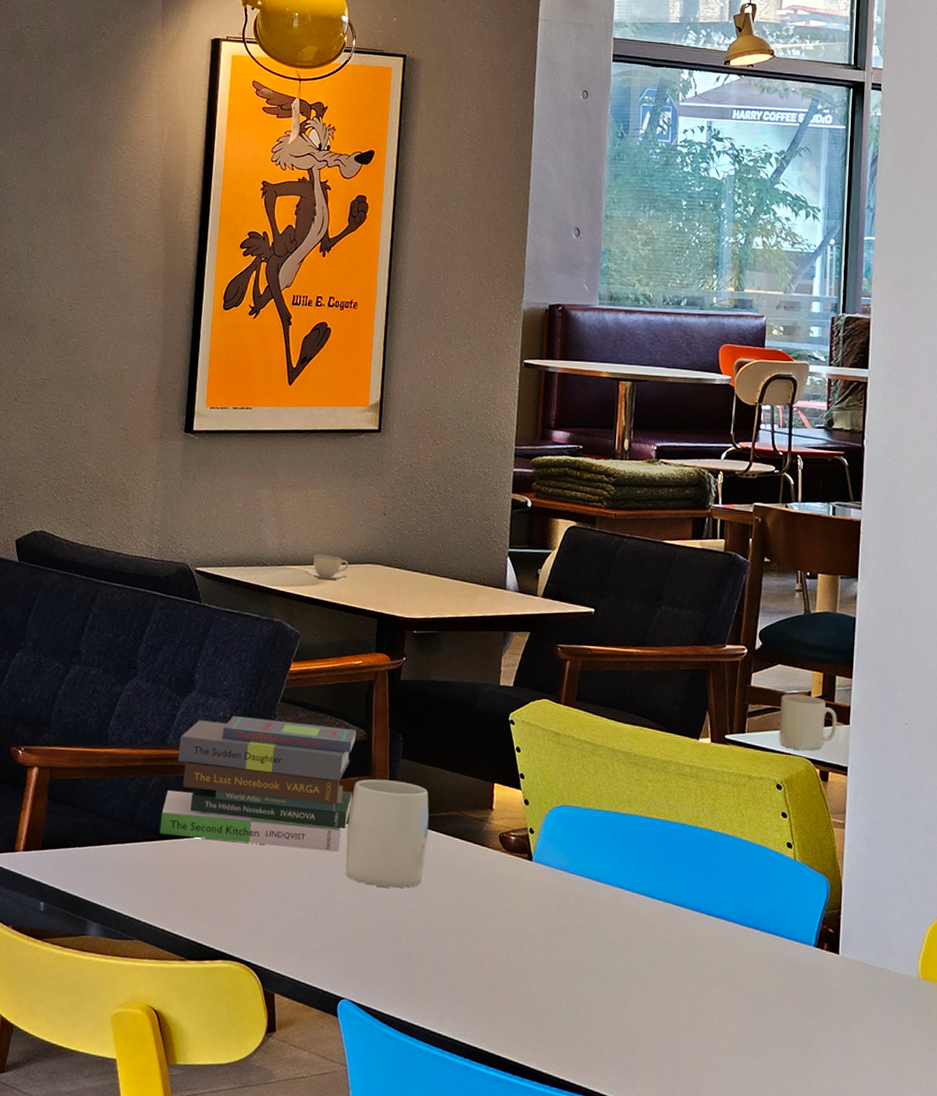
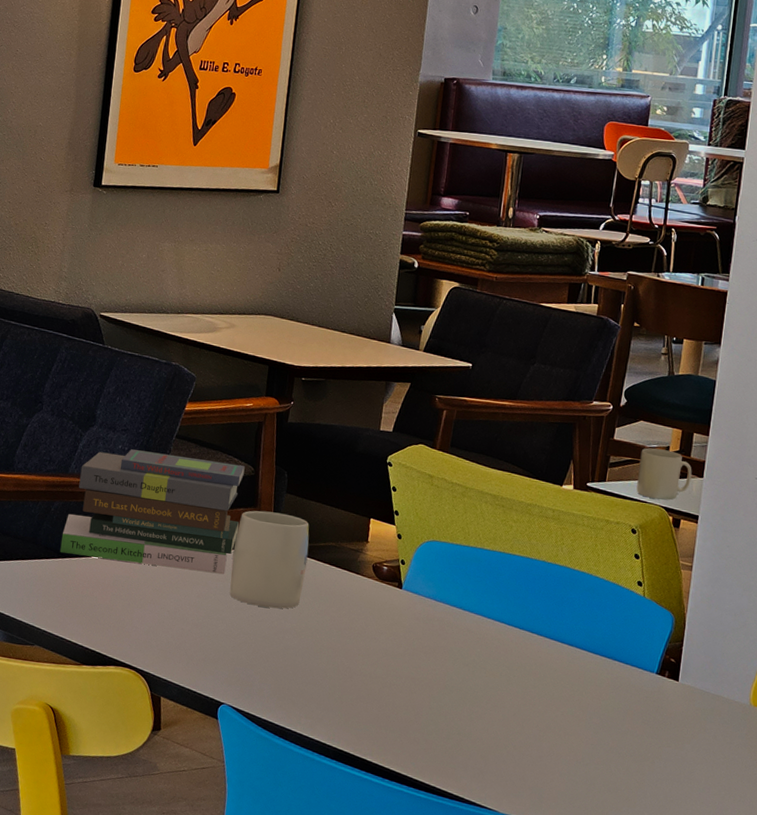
teacup: present [304,554,349,581] -> none [202,304,244,329]

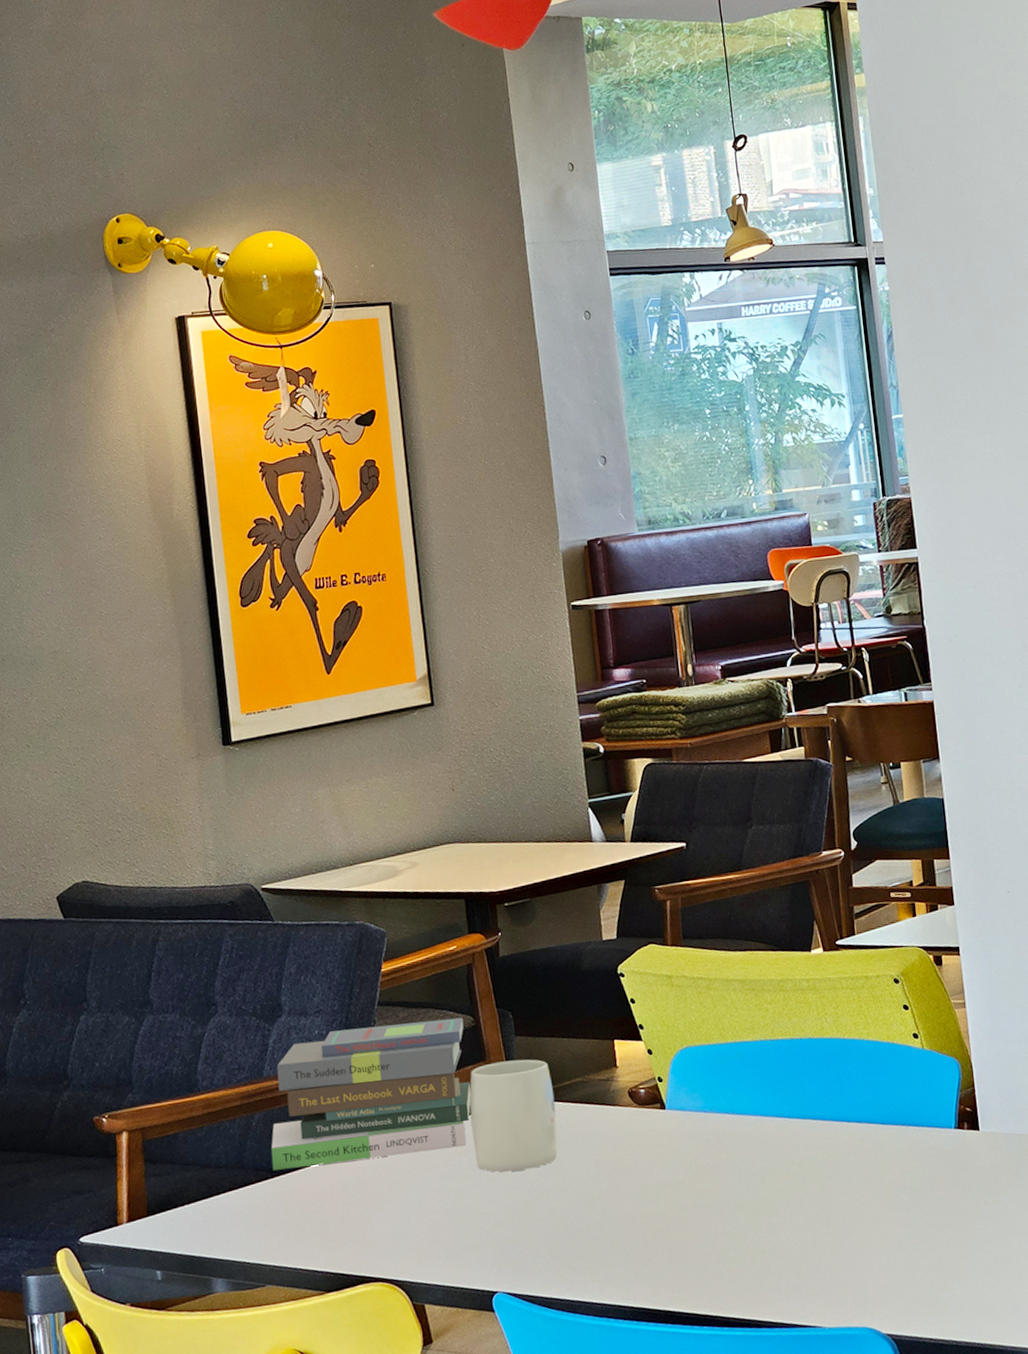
mug: present [636,448,692,501] -> none [884,884,943,941]

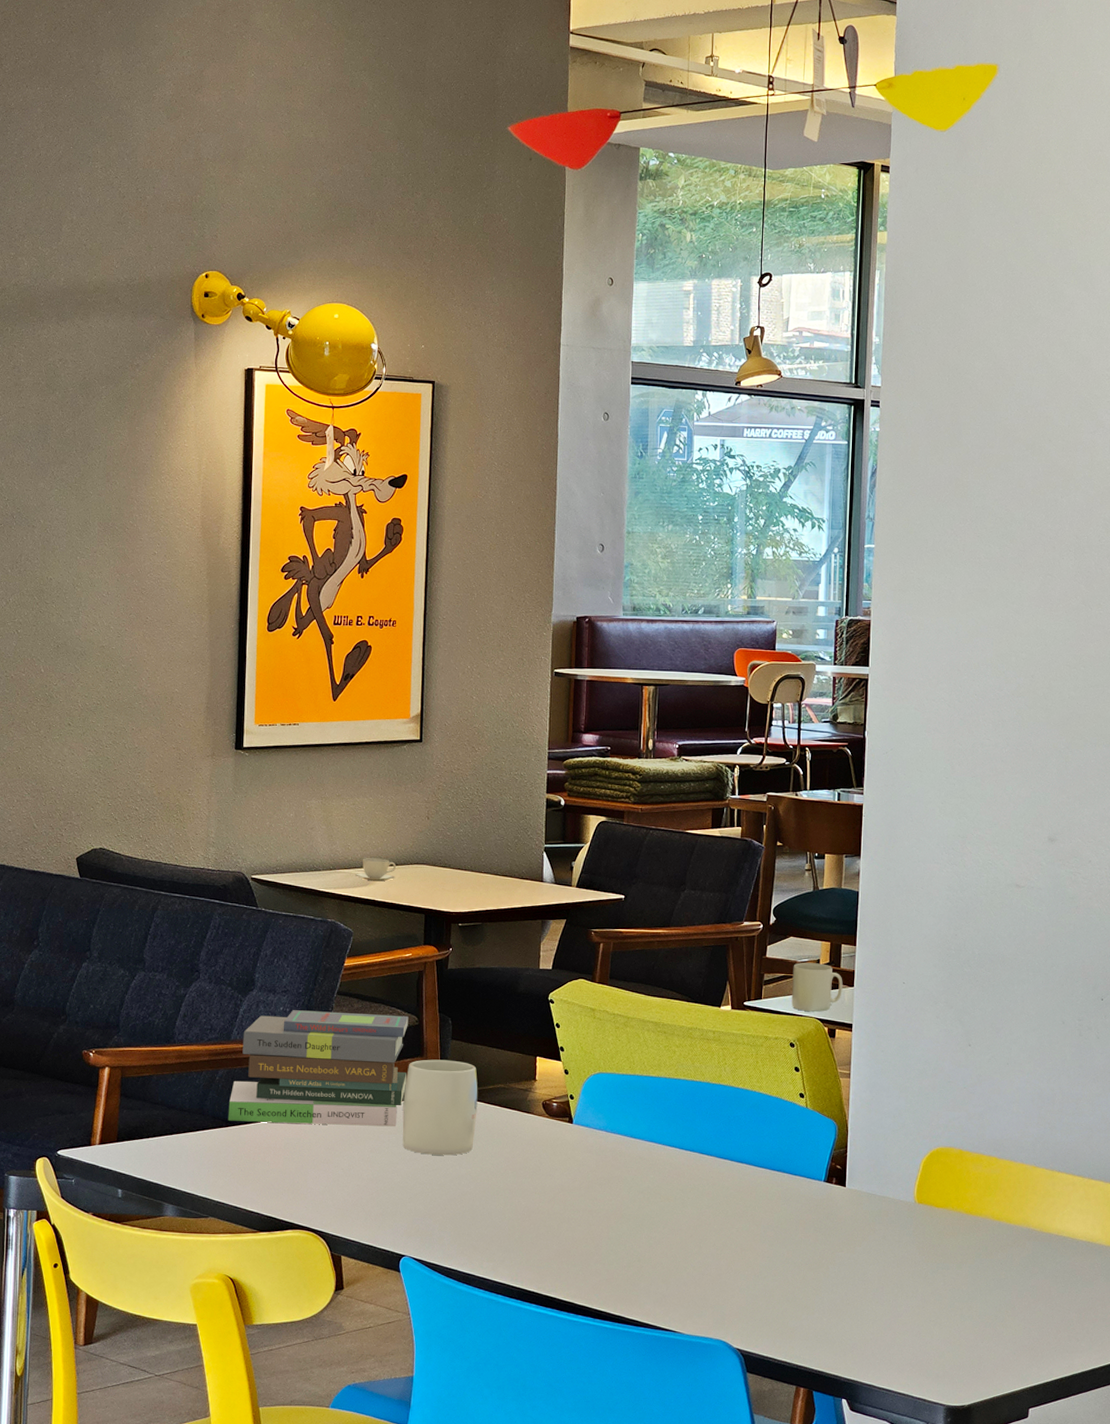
teacup: none [379,843,425,871] -> present [355,858,397,881]
mug: none [884,884,943,941] -> present [791,962,843,1012]

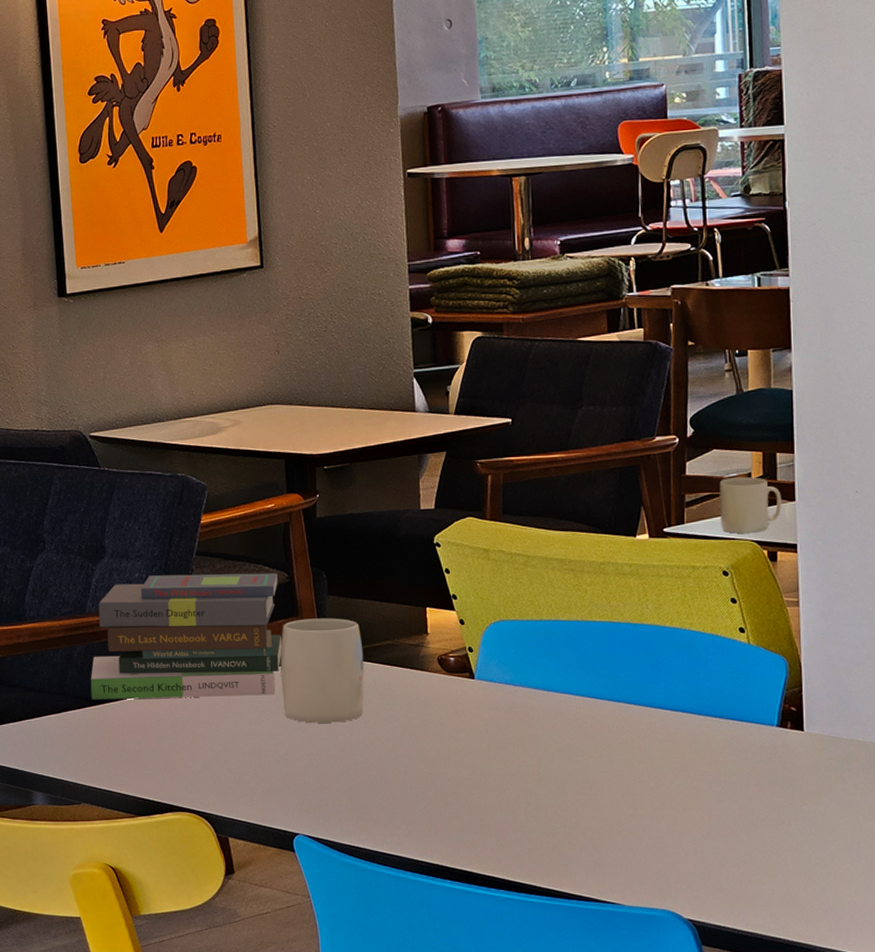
teacup: present [355,858,397,881] -> none [202,402,248,428]

